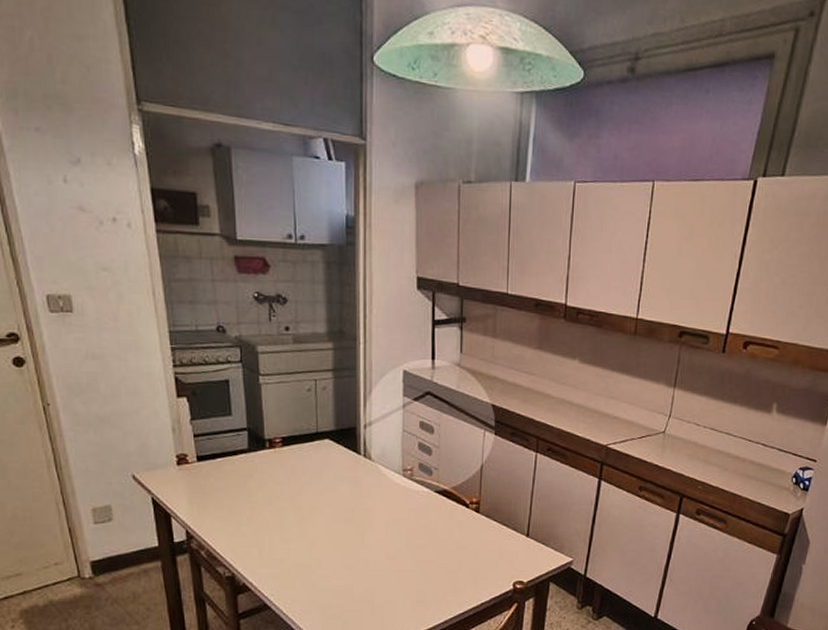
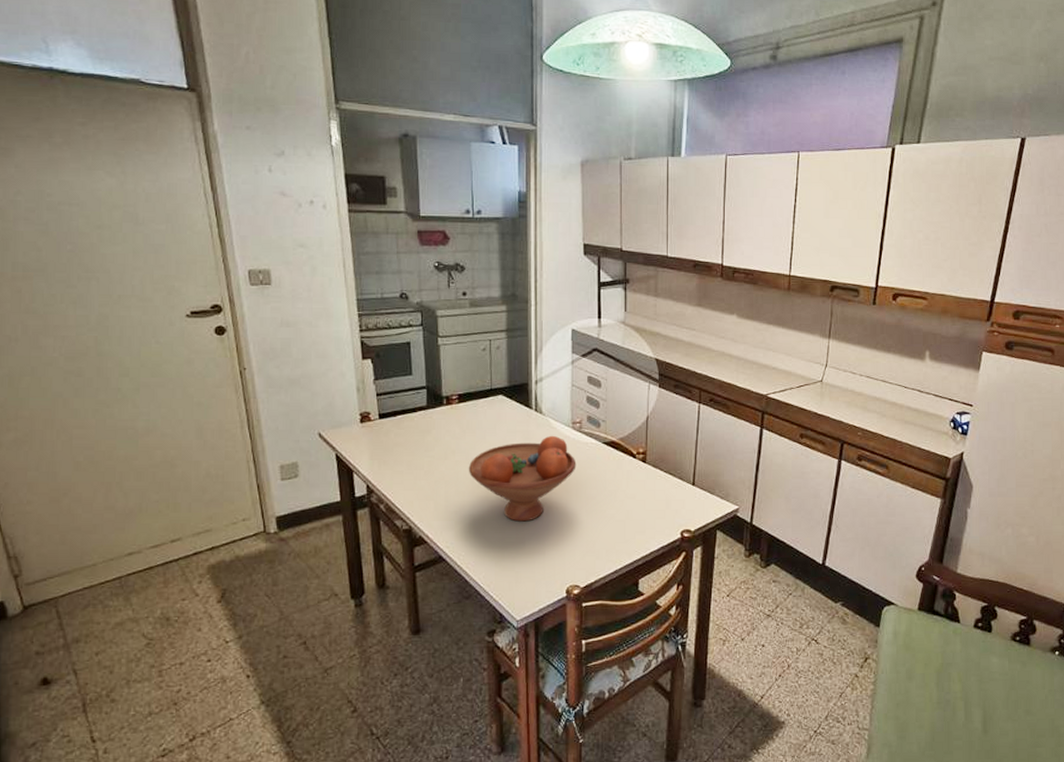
fruit bowl: none [293,482,407,571] -> present [468,435,577,522]

